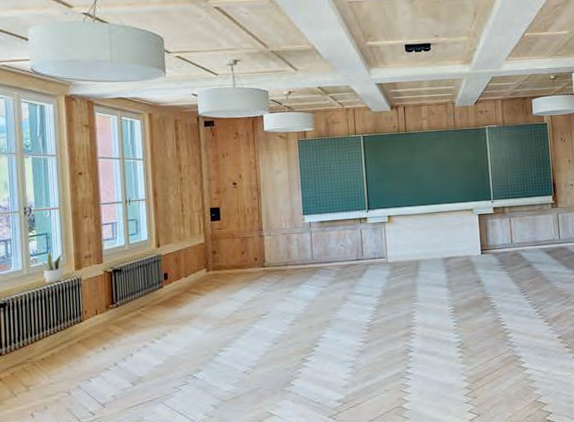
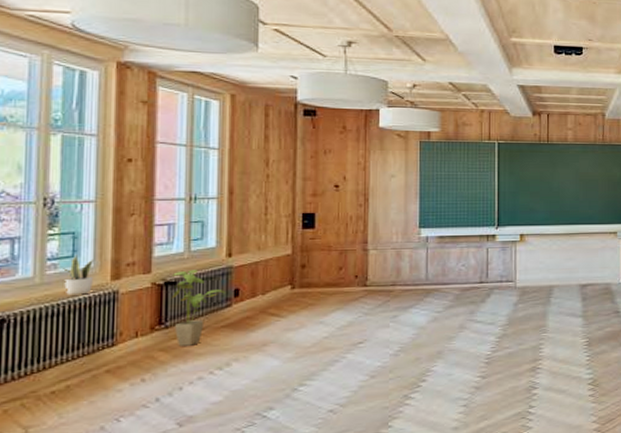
house plant: none [118,259,158,321] -> present [171,270,226,346]

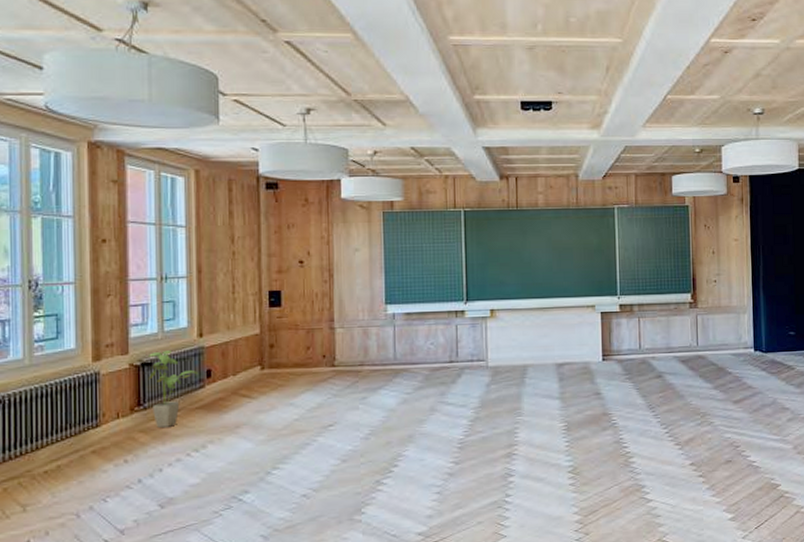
potted plant: present [63,255,97,296] -> none [49,336,79,377]

